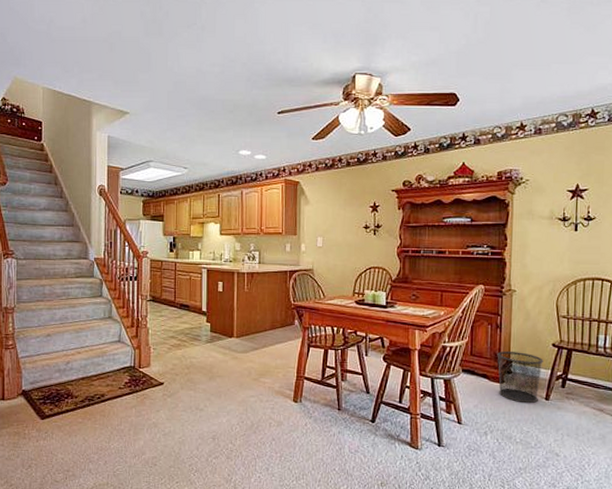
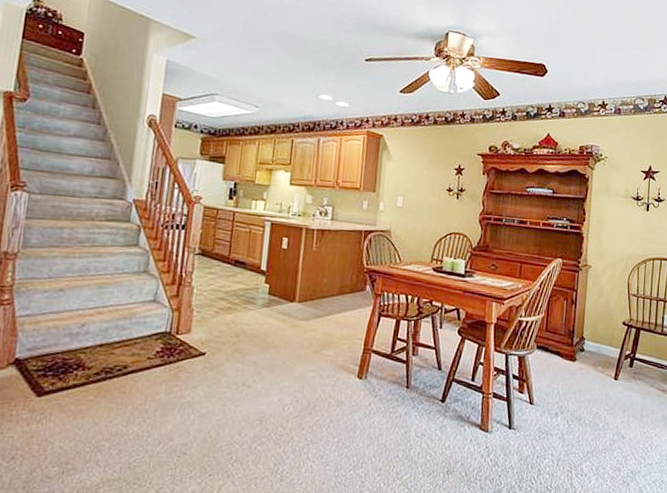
trash can: present [497,351,543,403] -> none [571,328,614,382]

